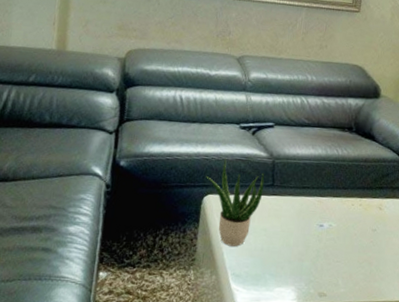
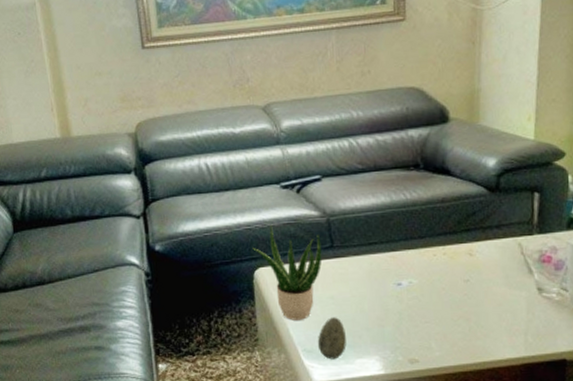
decorative egg: none [245,247,271,286] -> present [317,317,346,360]

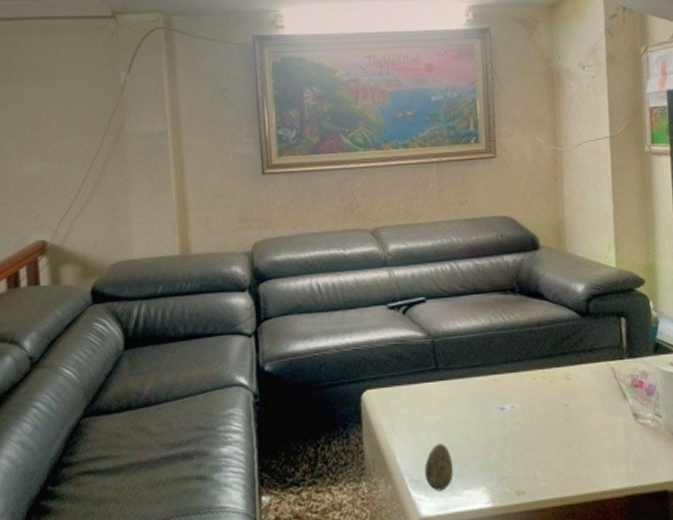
potted plant: present [252,224,322,321] -> none [360,345,428,447]

